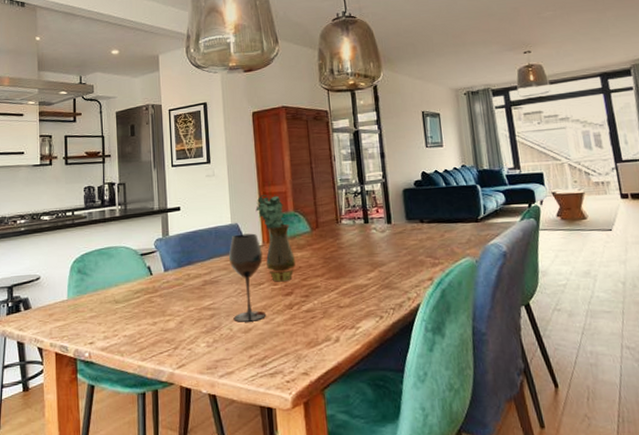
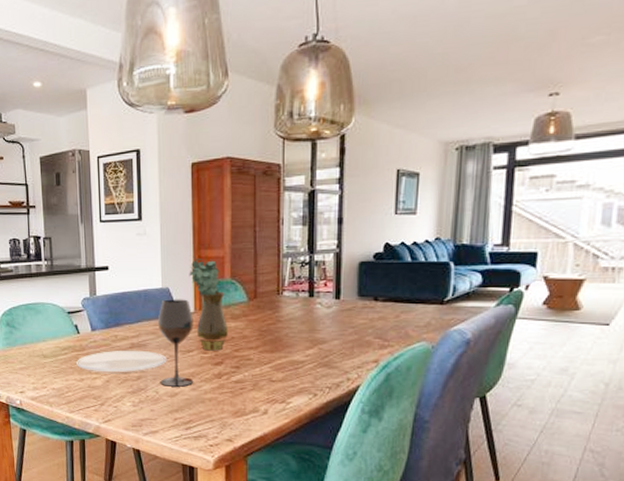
plate: none [148,287,239,315] -> present [75,350,167,374]

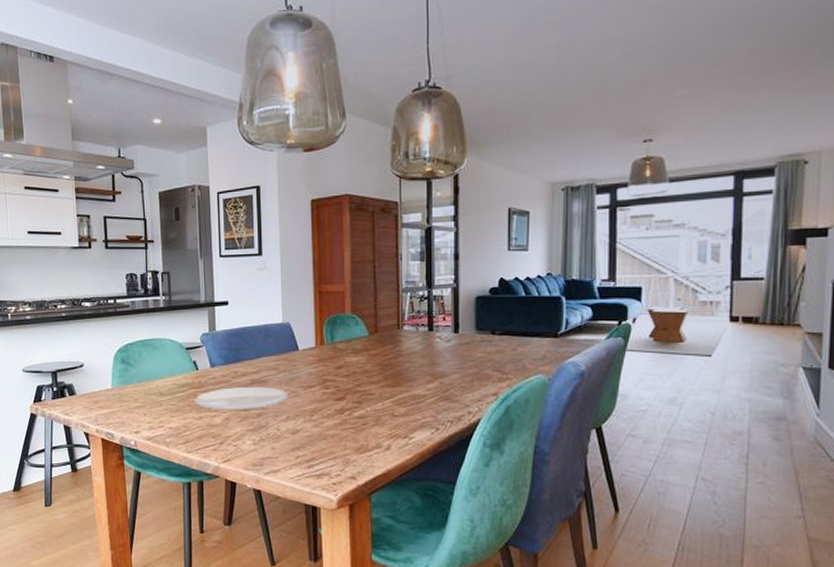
wineglass: present [157,299,194,387] -> none [278,334,316,423]
vase: present [189,255,228,351] -> none [309,290,349,386]

